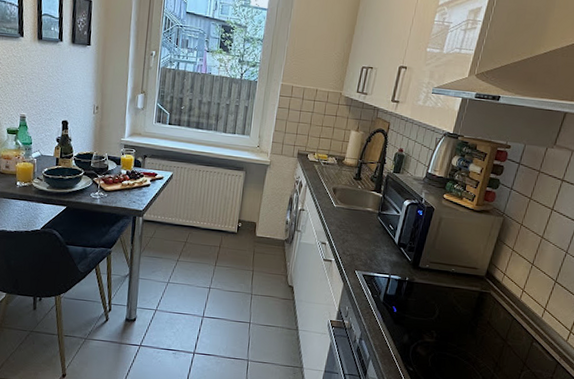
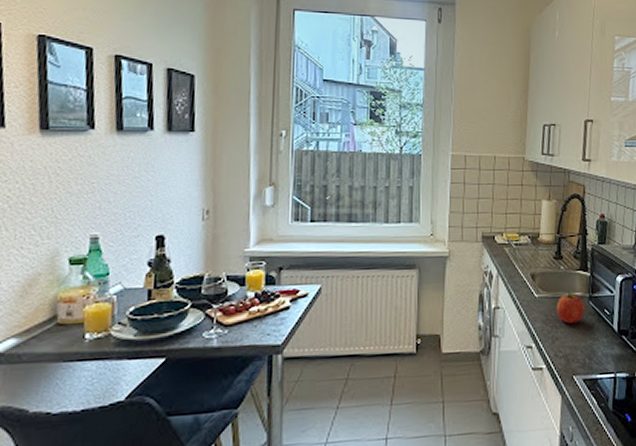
apple: none [349,207,373,232] -> present [556,292,584,324]

